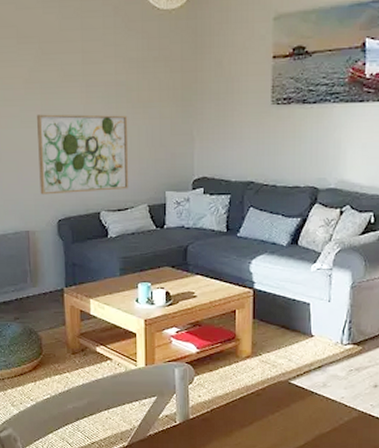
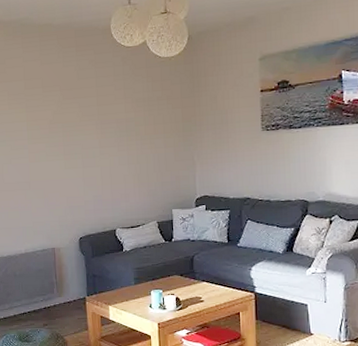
wall art: present [37,114,129,195] -> none [60,146,139,217]

